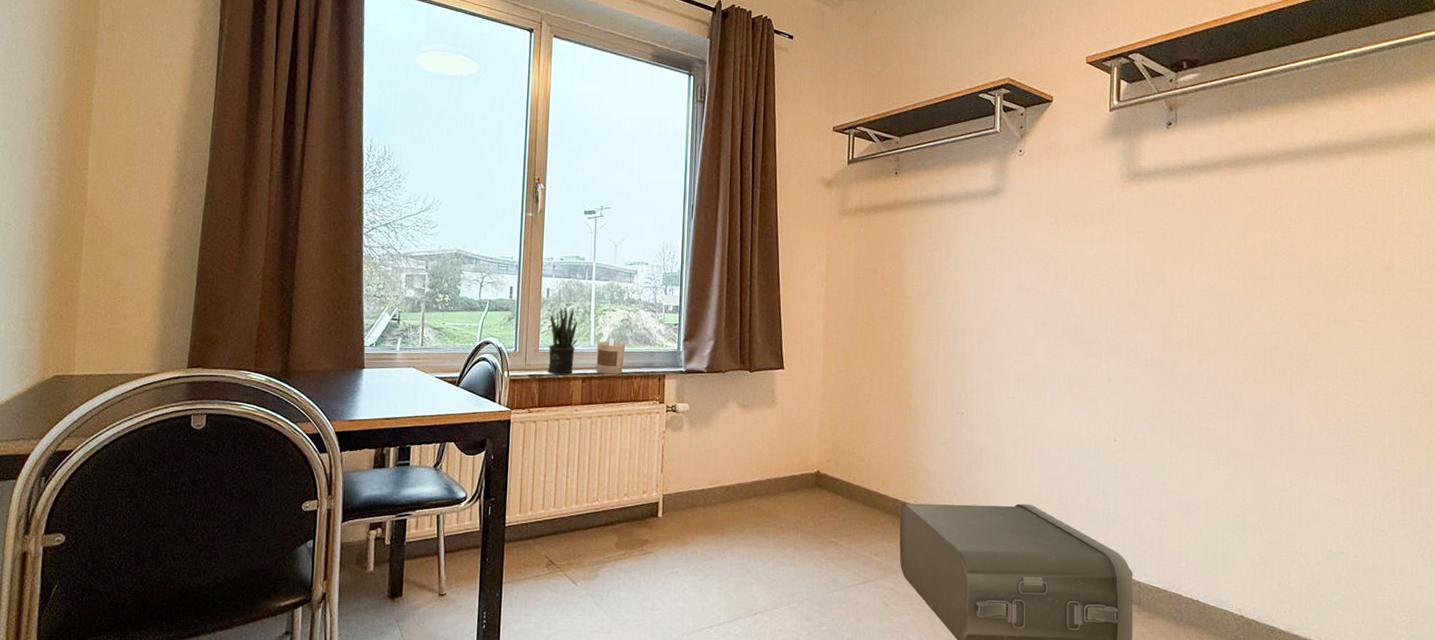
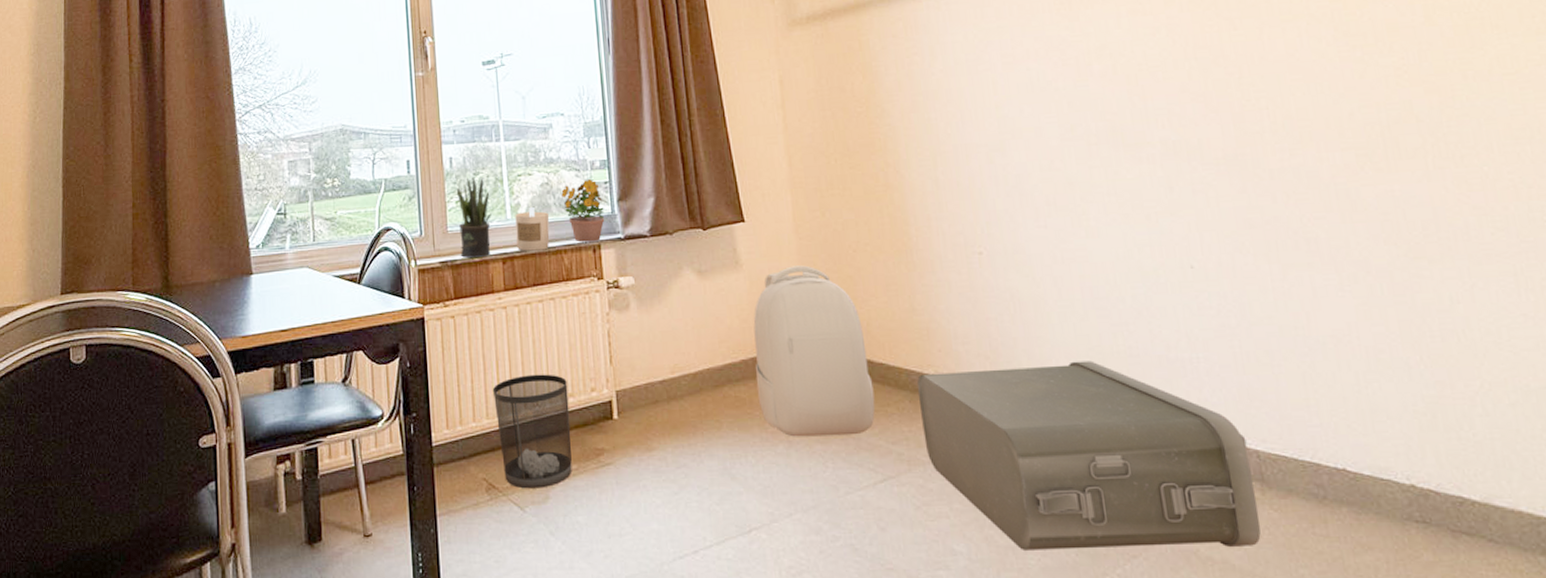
waste bin: none [561,475,624,568] -> present [492,374,572,489]
flowerpot: none [638,320,672,372] -> present [561,179,605,243]
backpack: none [775,408,866,546] -> present [753,265,876,437]

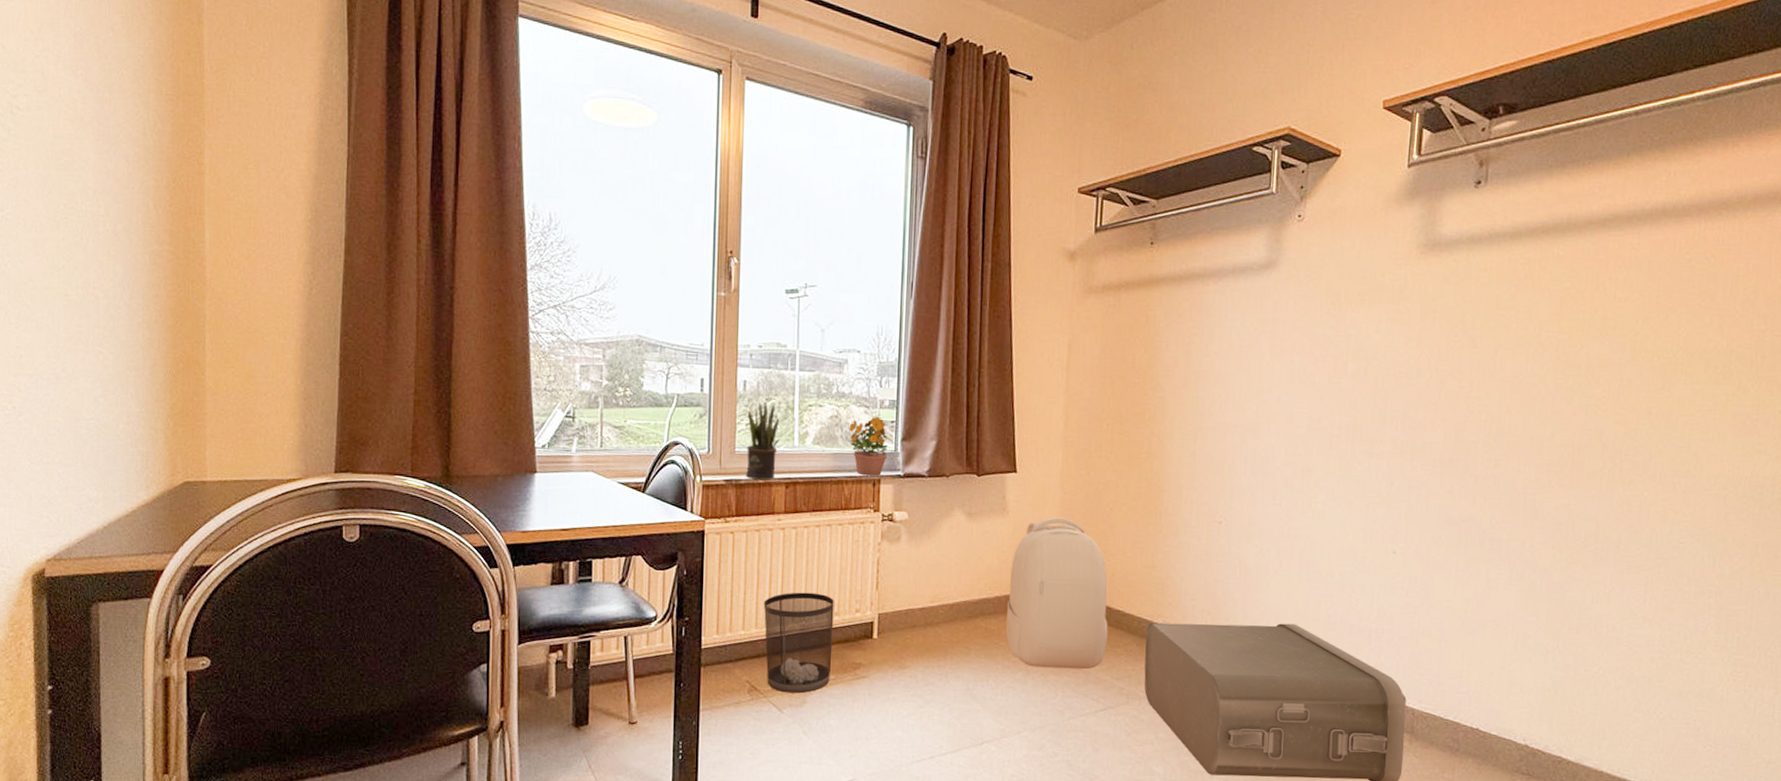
candle: present [515,207,550,252] -> none [801,438,835,480]

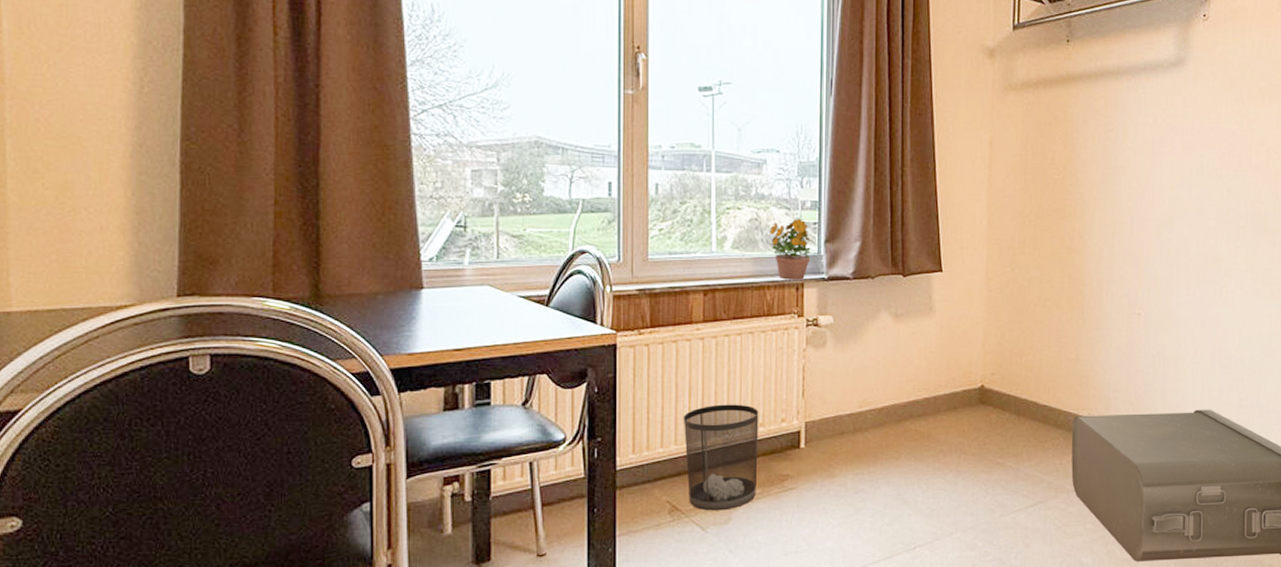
potted plant: present [746,402,780,480] -> none [661,206,696,288]
backpack: present [1005,517,1108,670] -> none [935,315,1036,467]

